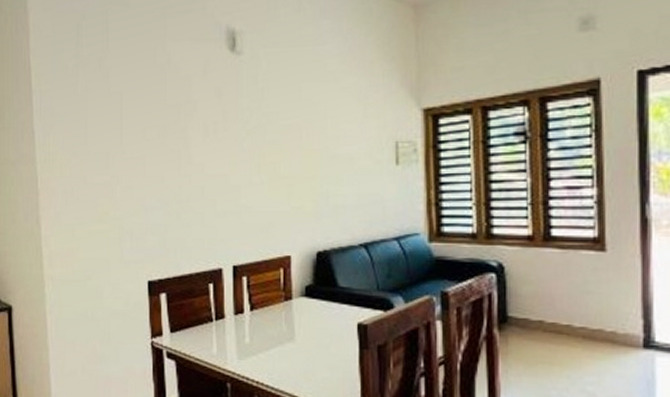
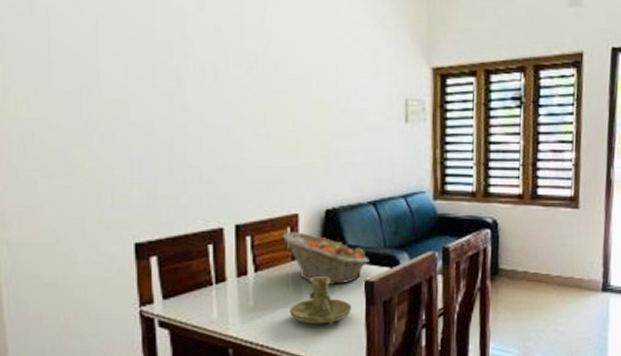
fruit basket: none [275,273,362,326] -> present [282,232,369,285]
candle holder: none [284,317,345,366] -> present [290,276,352,325]

